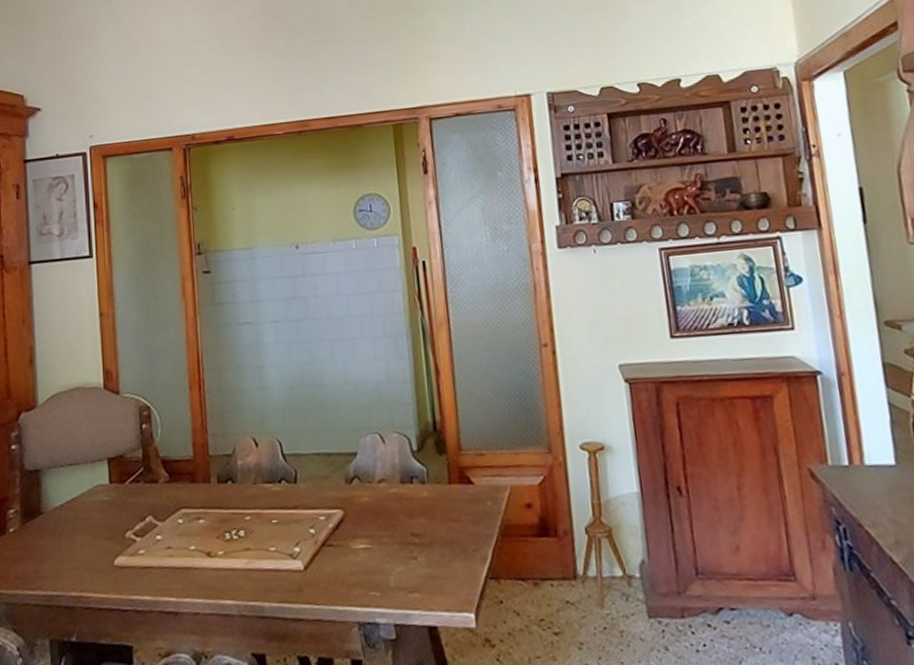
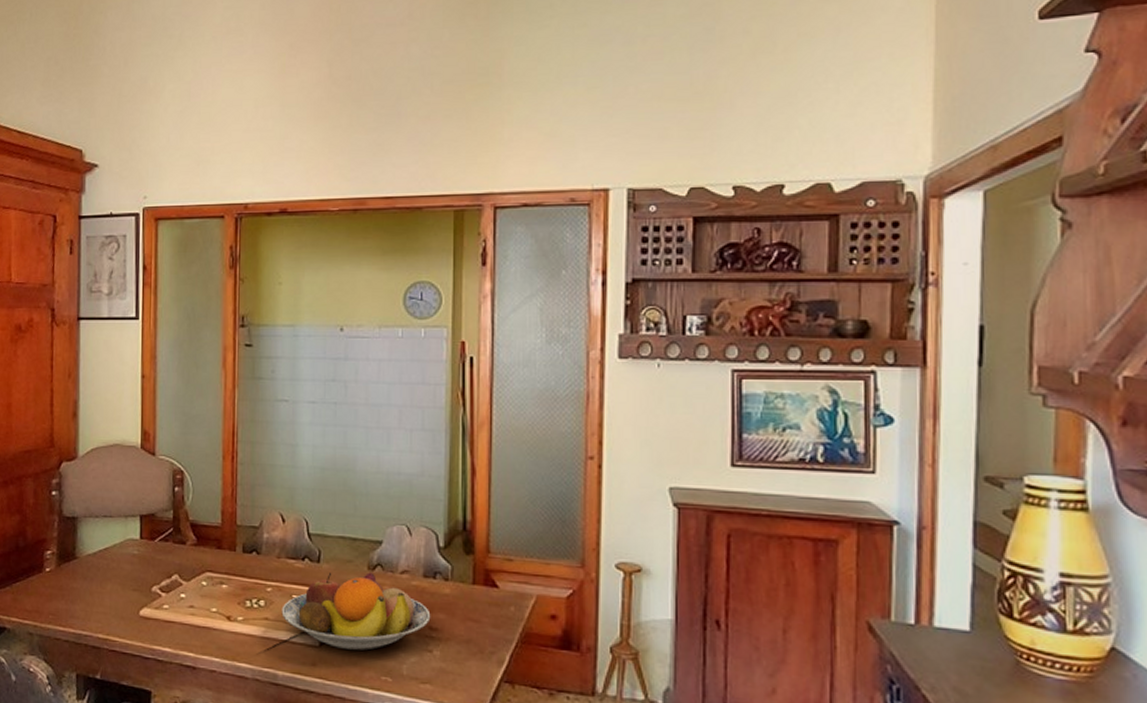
fruit bowl: none [262,486,412,570] -> present [281,572,431,651]

